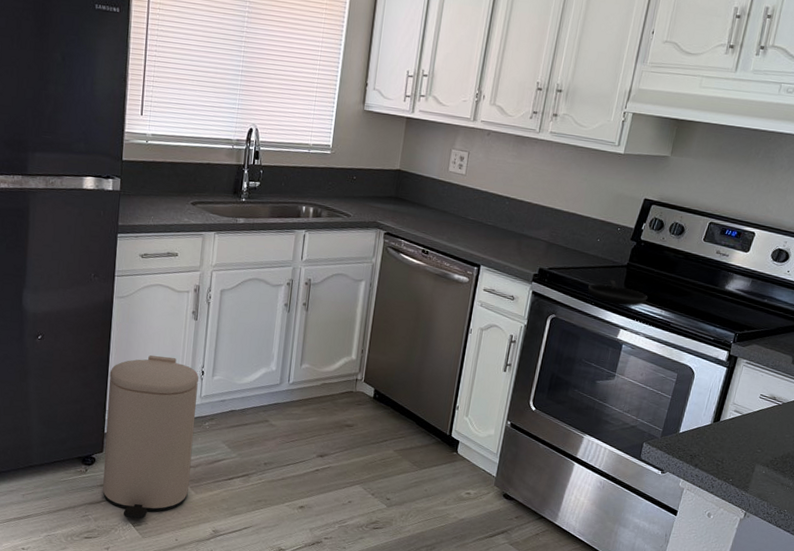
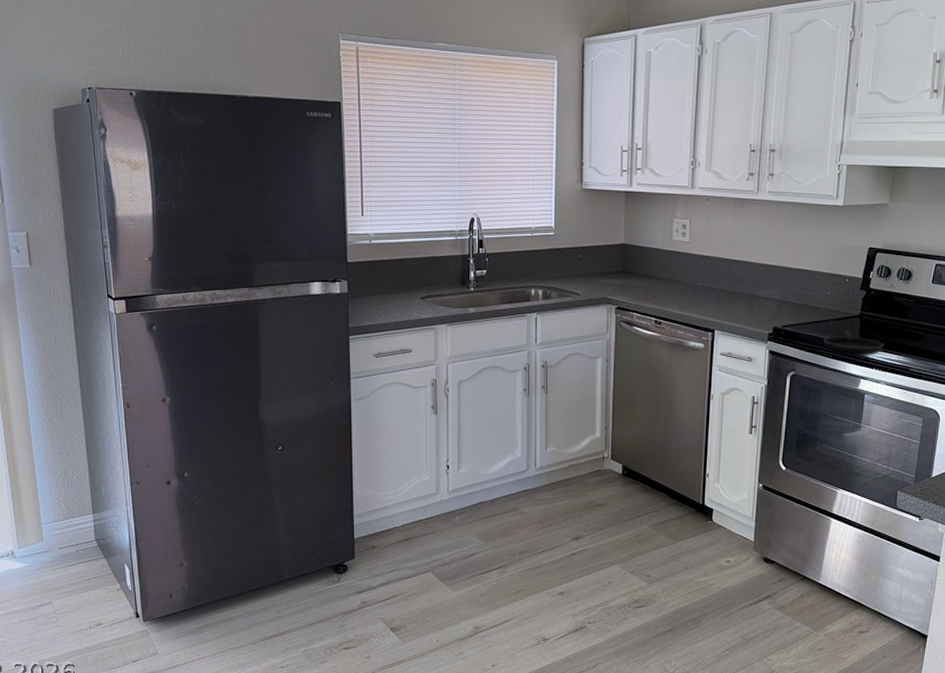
pedal bin: present [102,354,199,519] -> none [354,454,445,624]

